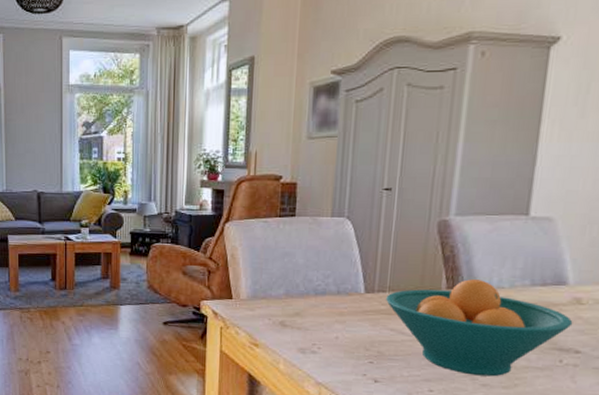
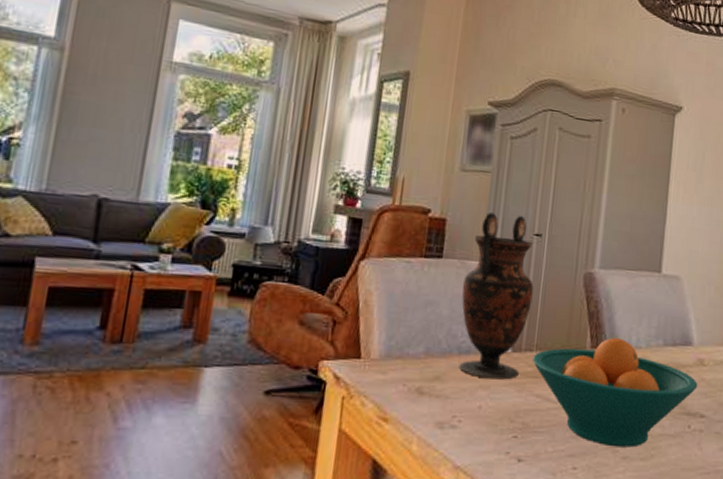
vase: none [315,173,385,316] -> present [459,212,534,380]

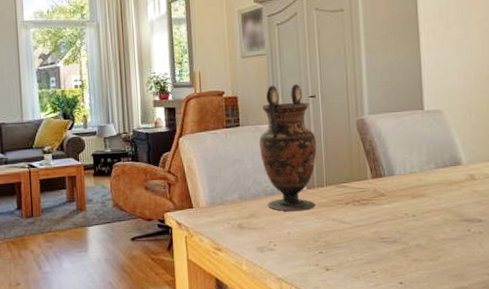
fruit bowl: present [533,338,698,448] -> none [325,167,472,253]

